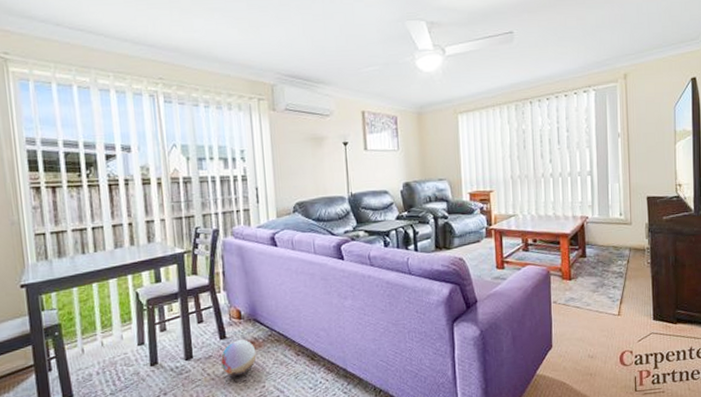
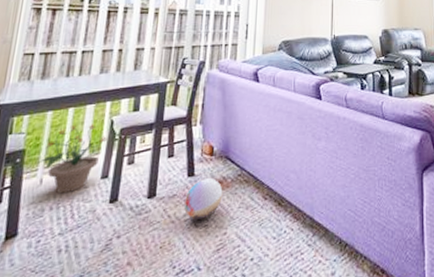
potted plant: none [76,297,136,361] -> present [39,124,107,194]

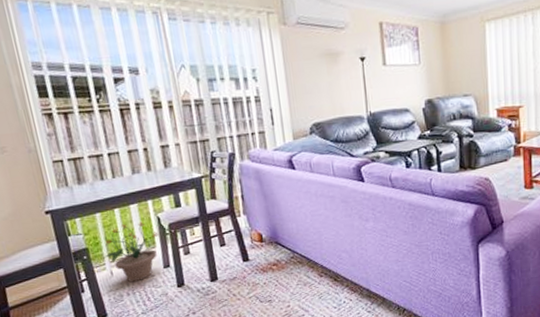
ball: present [184,178,223,220] -> none [245,262,280,296]

